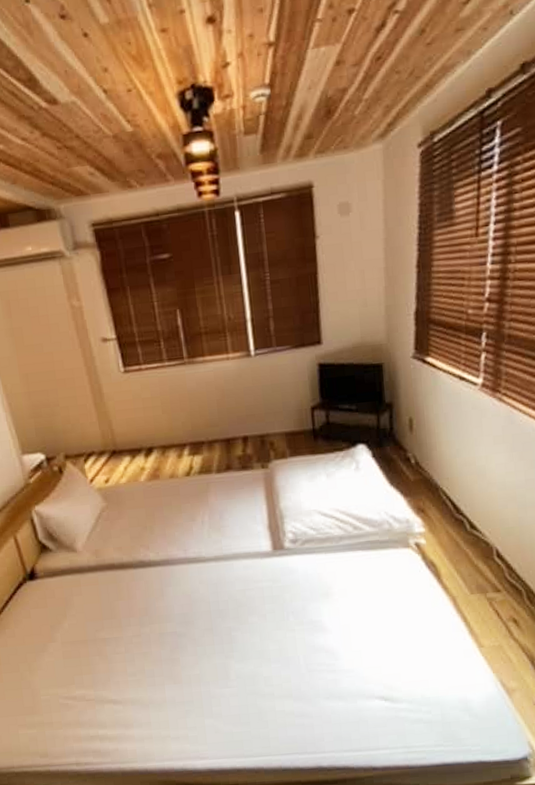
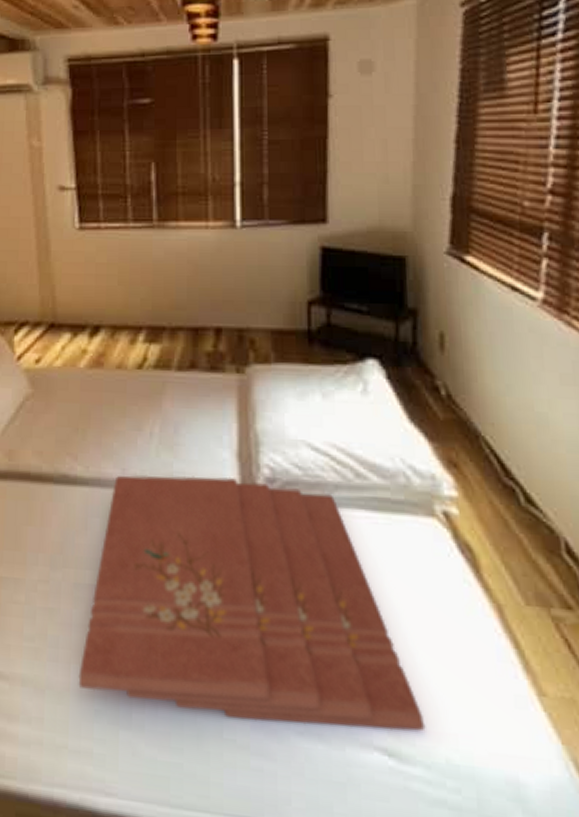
towel: none [171,543,408,699] -> present [78,475,426,731]

